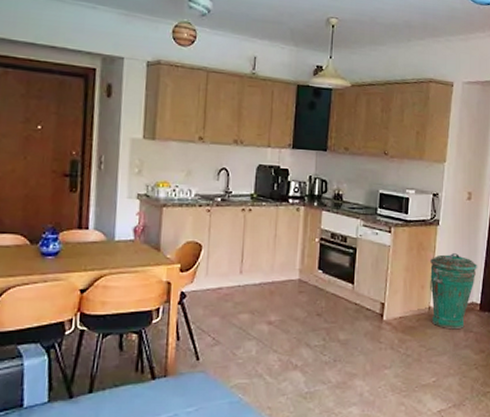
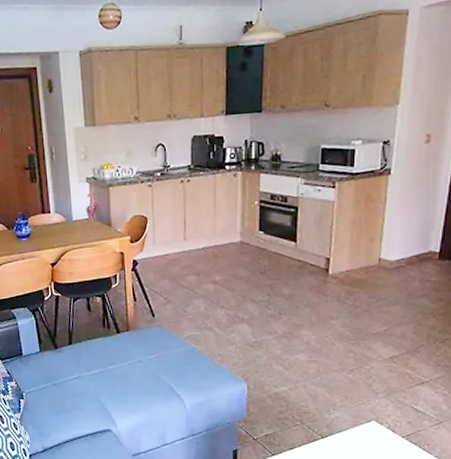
trash can: present [430,253,478,330] -> none [380,202,438,280]

